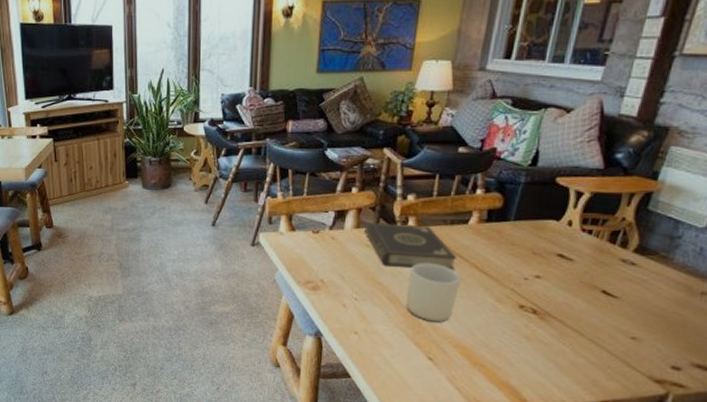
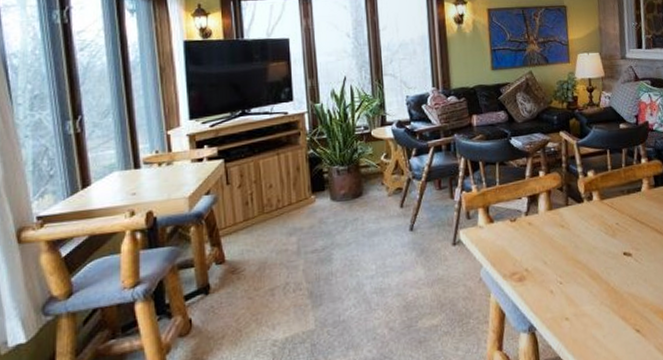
book: present [364,222,456,270] -> none [556,197,640,244]
mug: present [406,263,462,322] -> none [603,233,647,292]

